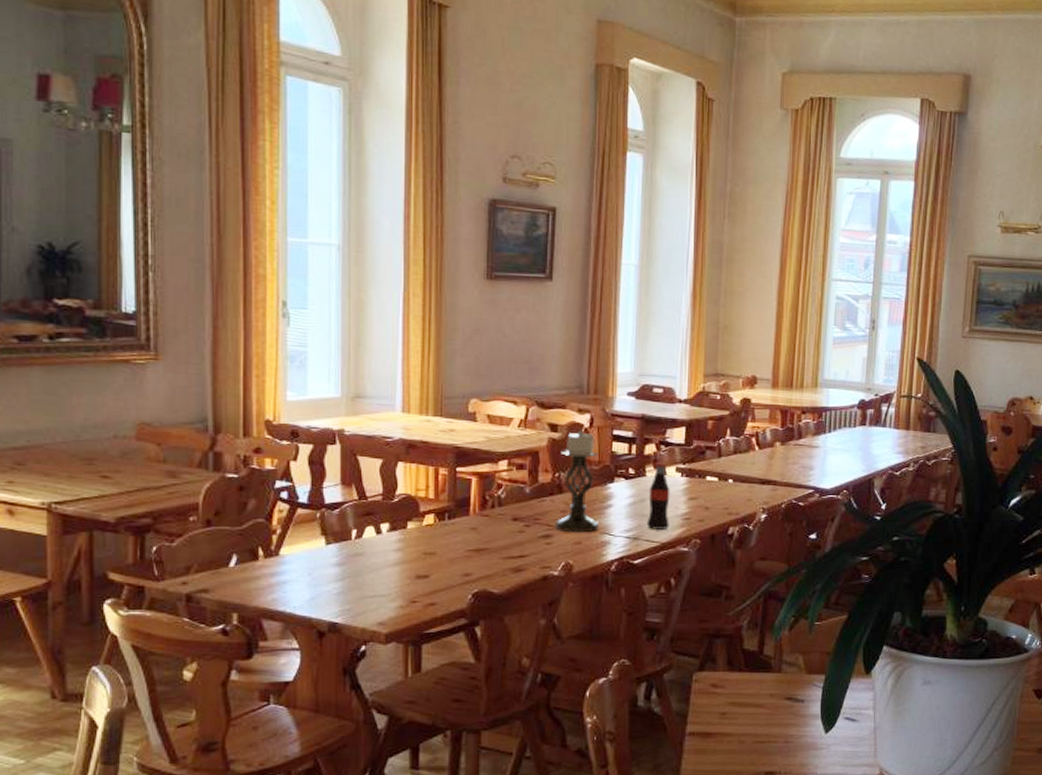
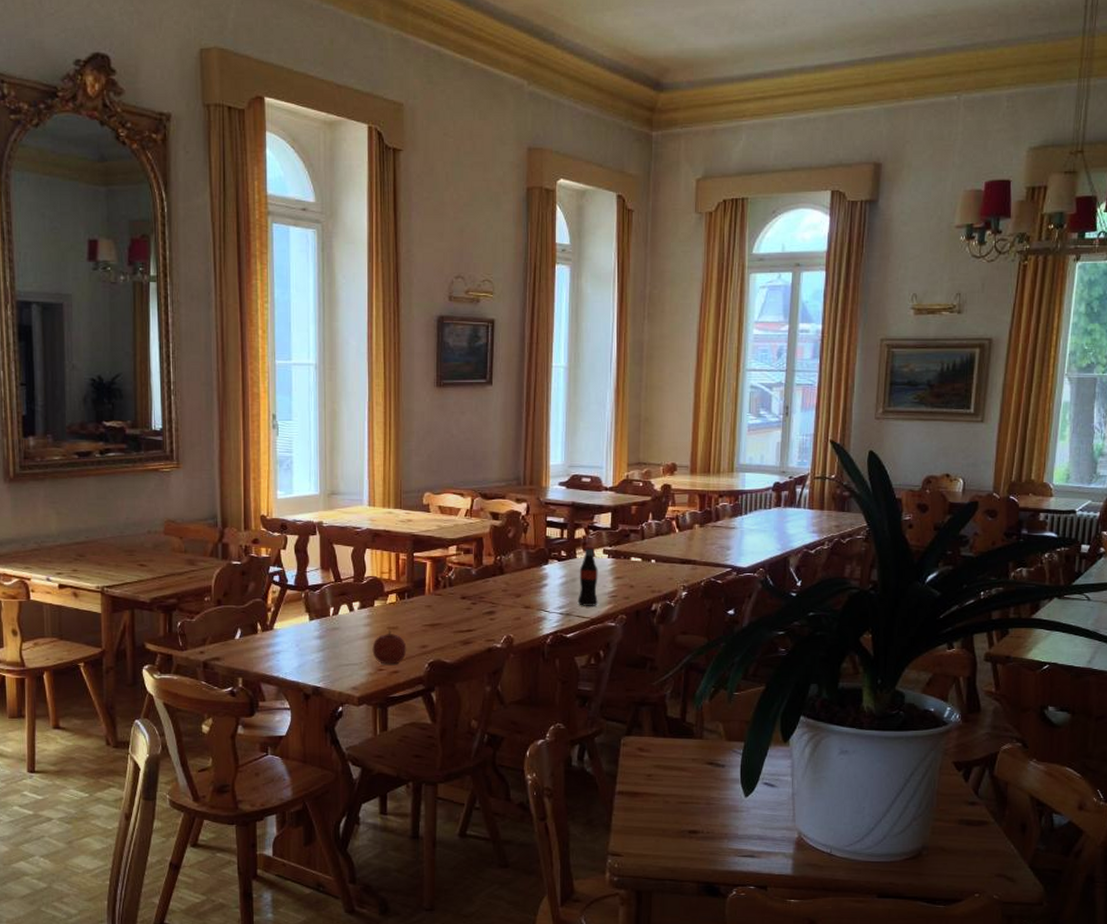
fruit: none [404,556,446,596] -> present [372,630,407,665]
candle holder: present [556,430,599,533] -> none [498,518,535,609]

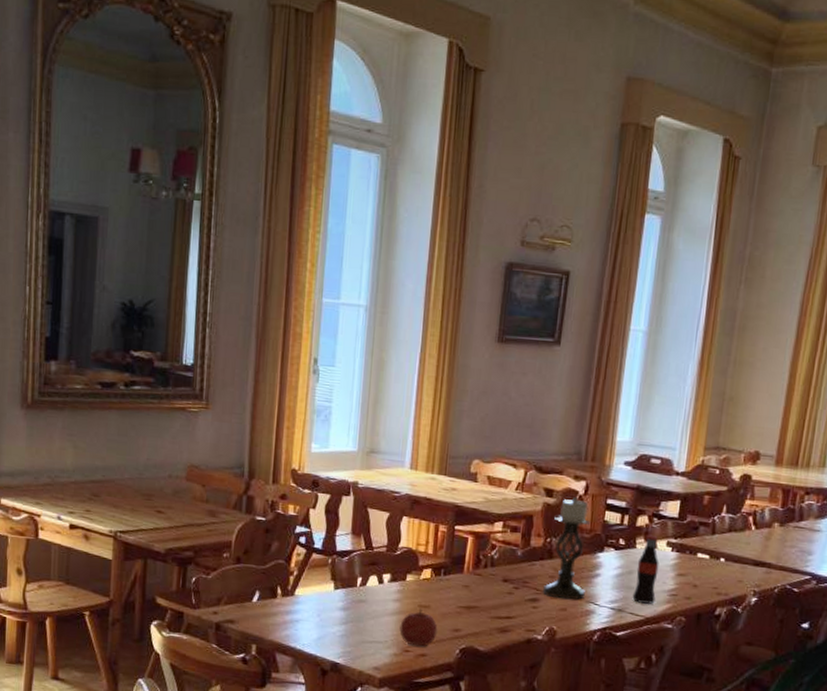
candle holder: none [498,518,535,609] -> present [543,497,591,600]

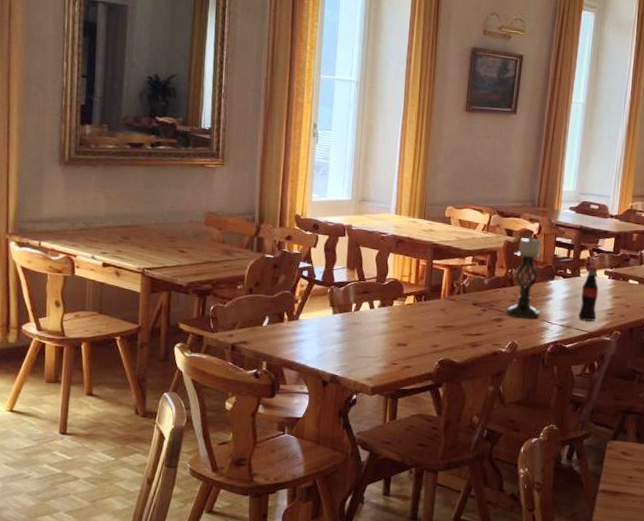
fruit: present [399,608,438,647] -> none [388,329,420,360]

